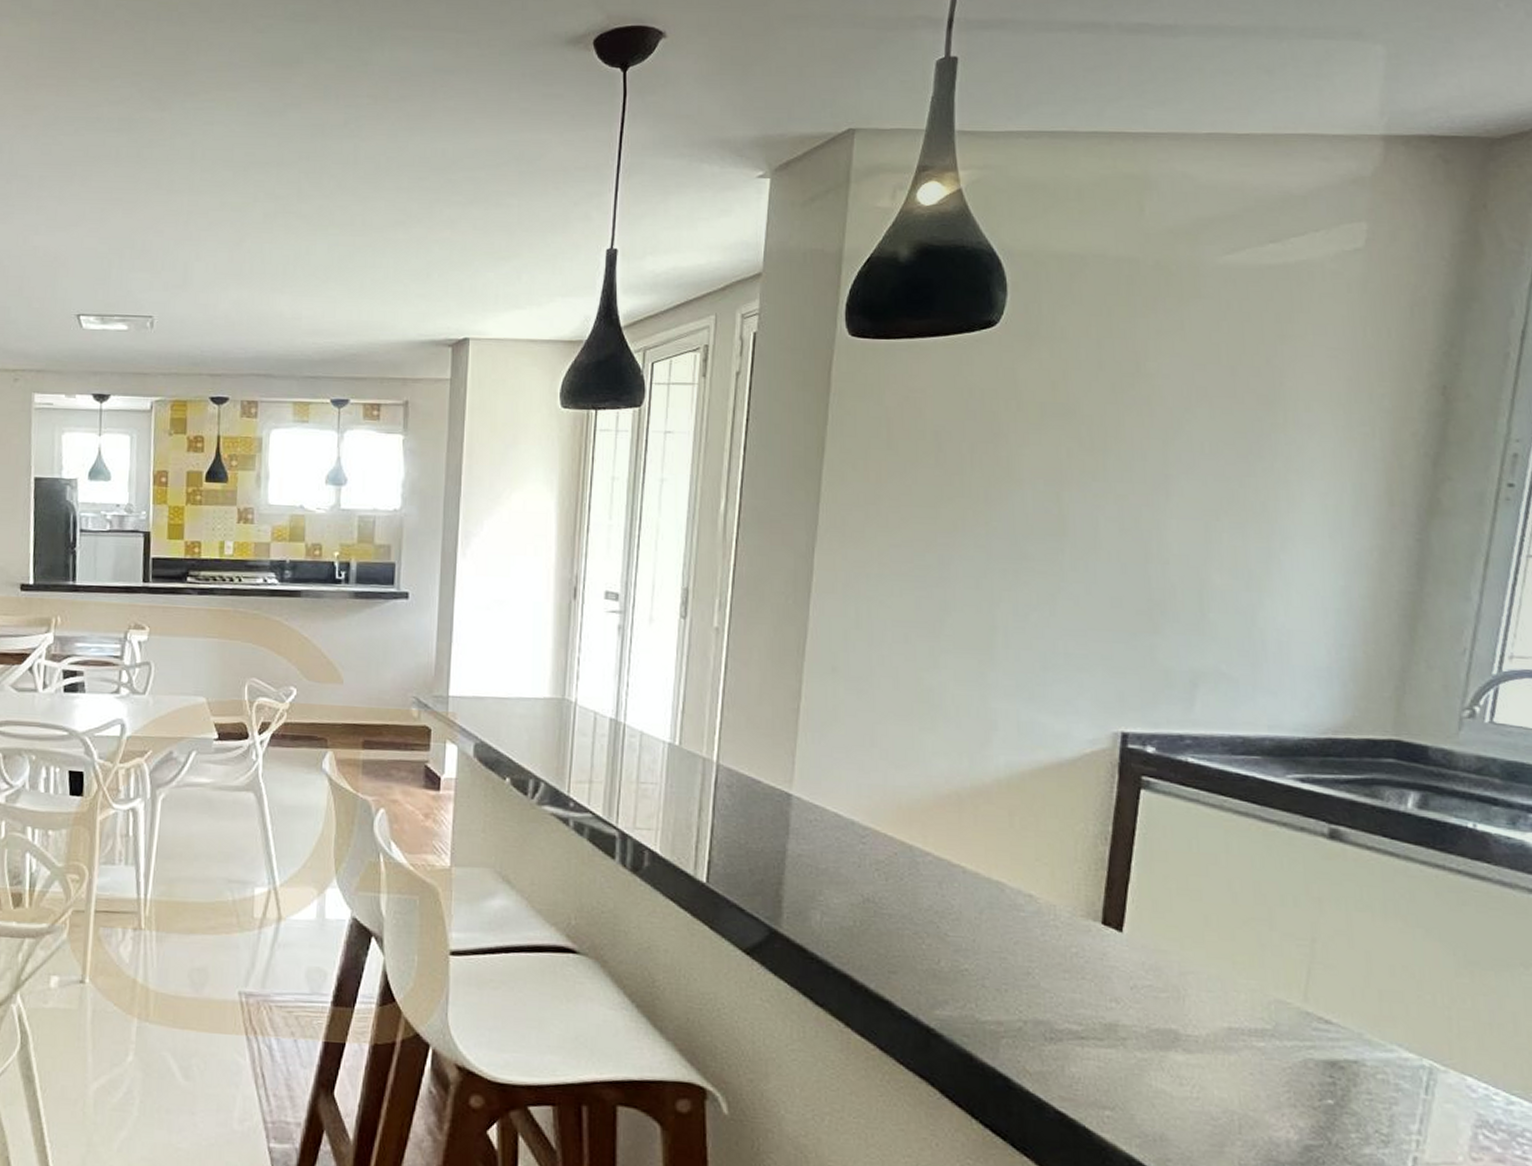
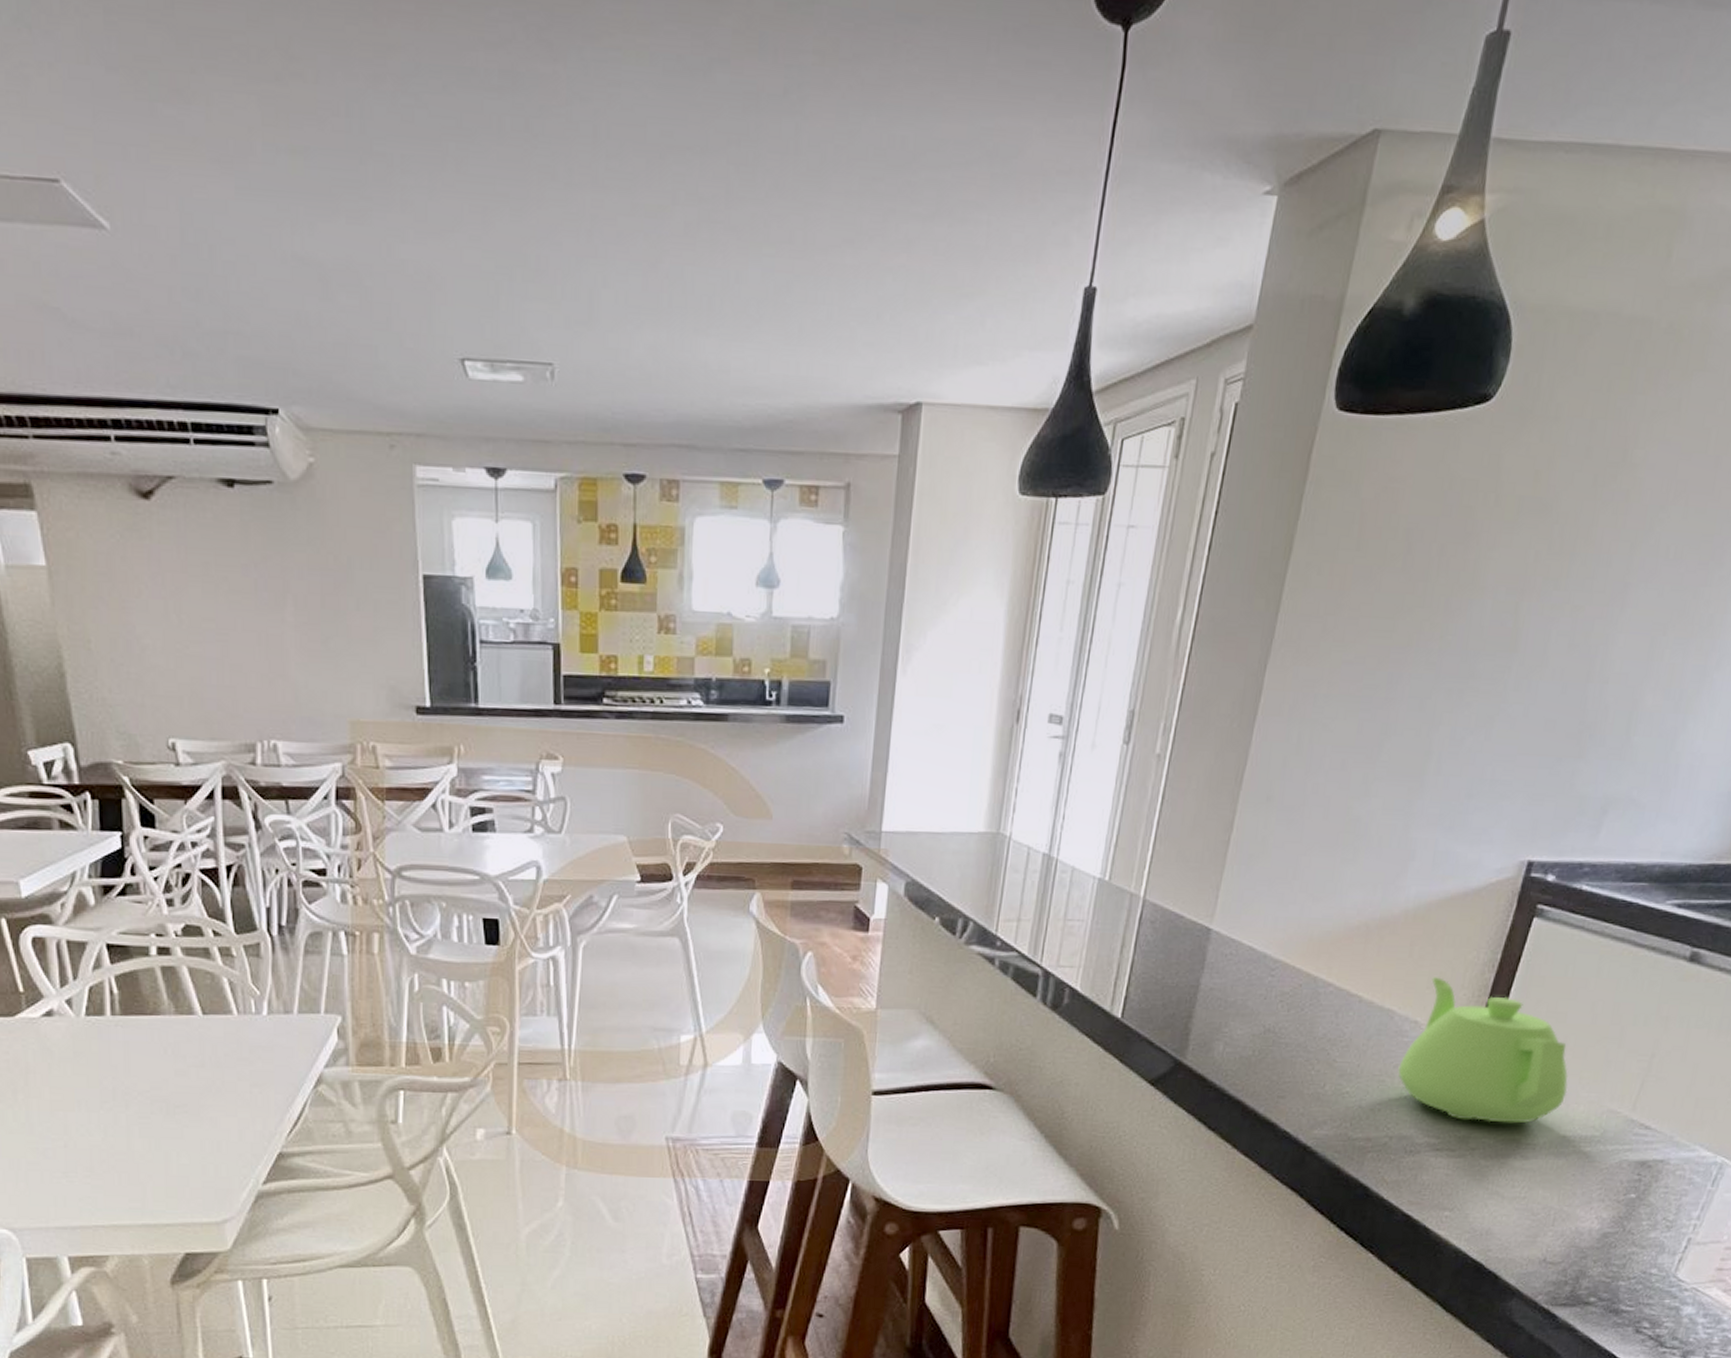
teapot: none [1020,849,1222,1012] -> present [1398,977,1569,1124]

